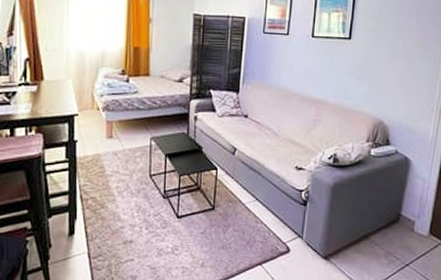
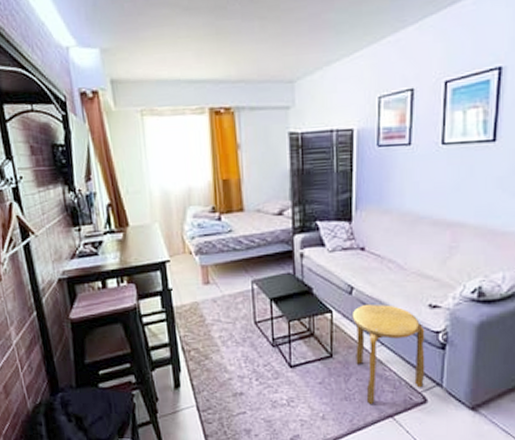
stool: none [233,163,292,253] -> present [352,303,425,404]

